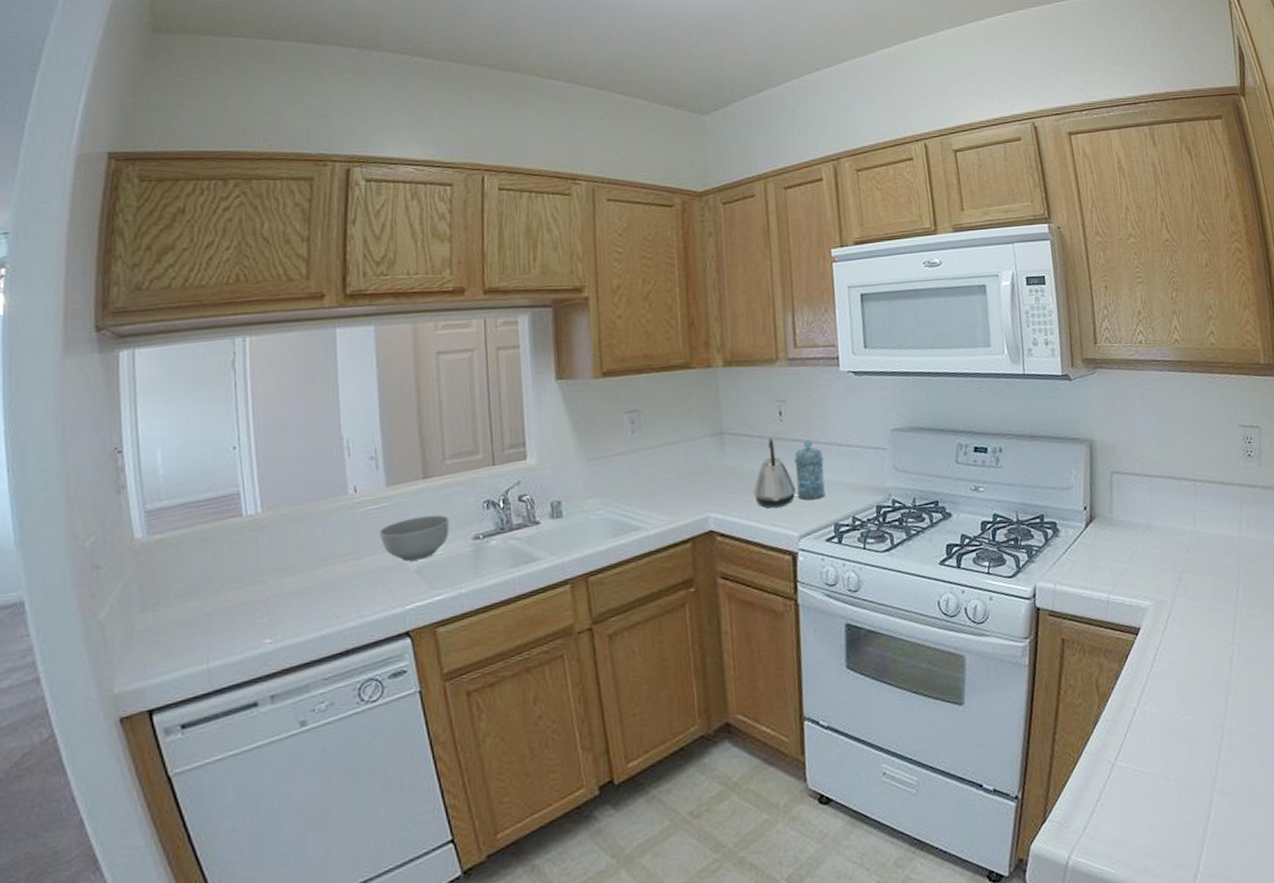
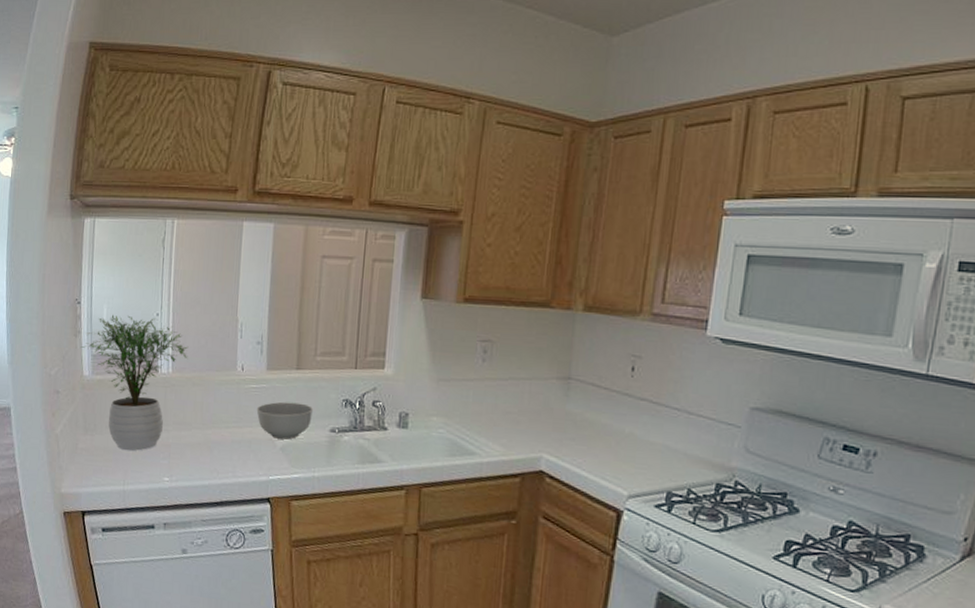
potted plant: none [128,452,282,619] -> present [81,314,189,451]
kettle: present [752,437,796,509] -> none [589,392,634,463]
canister: present [793,439,826,501] -> none [634,401,670,464]

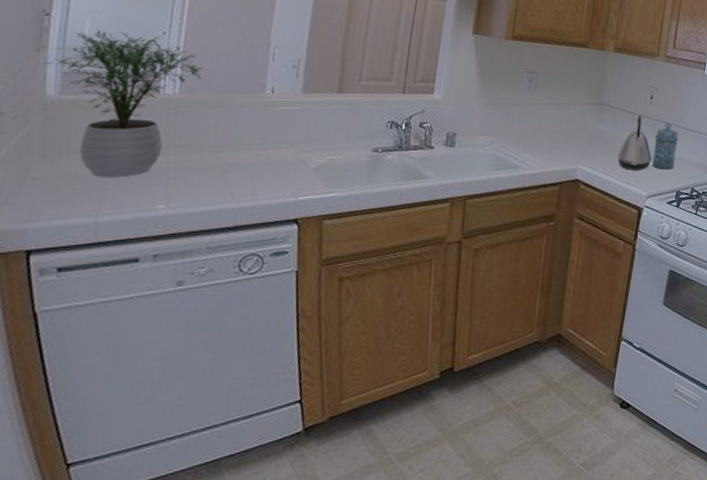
bowl: present [256,401,314,440] -> none [287,123,355,160]
kettle: none [589,392,634,463] -> present [617,115,652,171]
canister: none [634,401,670,464] -> present [652,122,679,170]

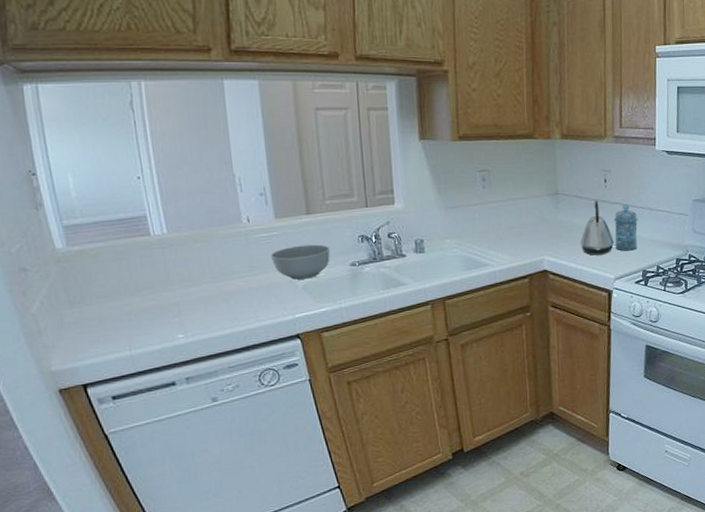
potted plant: present [45,29,205,178] -> none [46,181,184,317]
bowl: none [287,123,355,160] -> present [270,244,331,280]

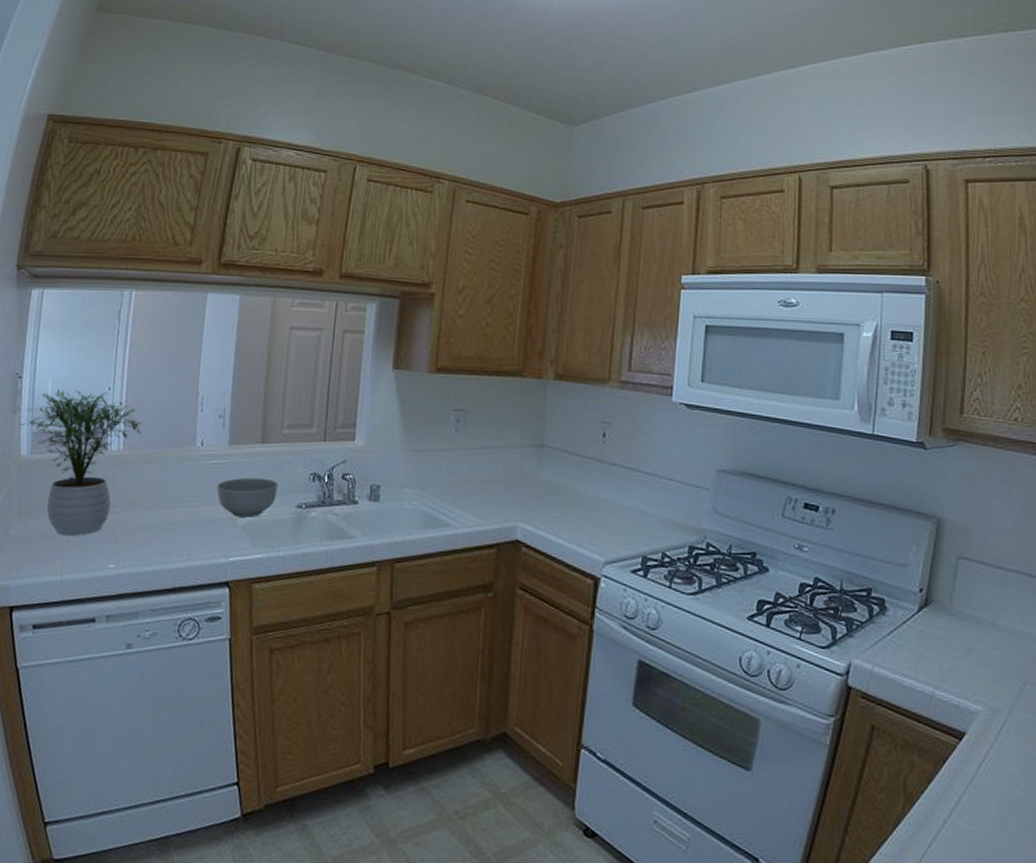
potted plant: none [46,181,184,317] -> present [20,389,143,537]
kettle: present [579,200,614,256] -> none [564,458,608,529]
canister: present [614,203,638,251] -> none [609,466,642,529]

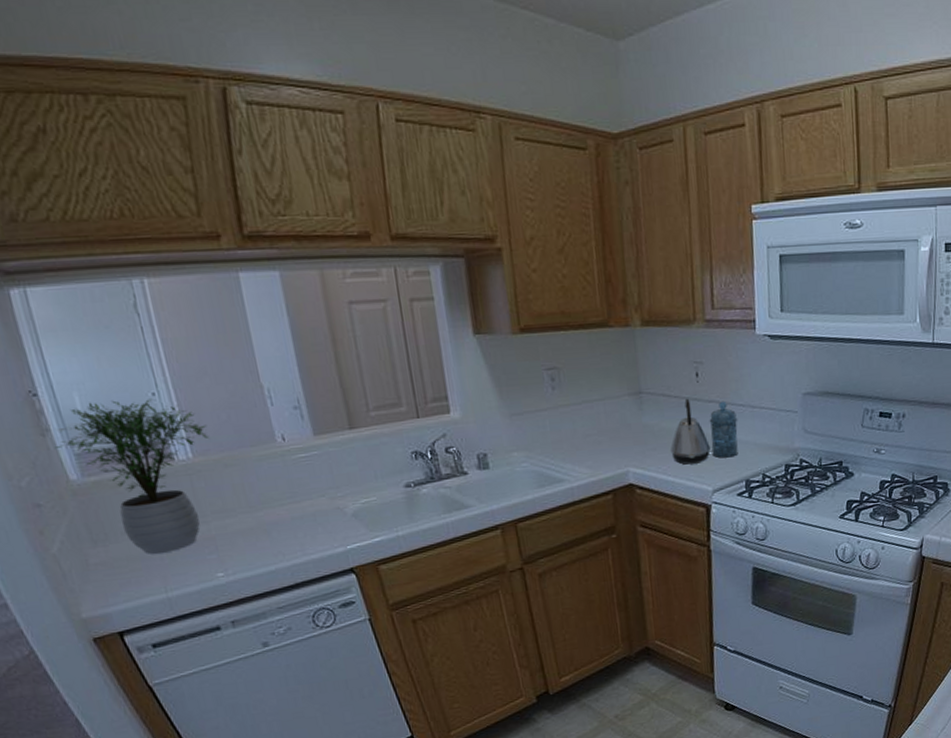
bowl: present [216,477,279,518] -> none [312,463,382,506]
kettle: none [564,458,608,529] -> present [670,398,710,465]
canister: none [609,466,642,529] -> present [709,401,738,458]

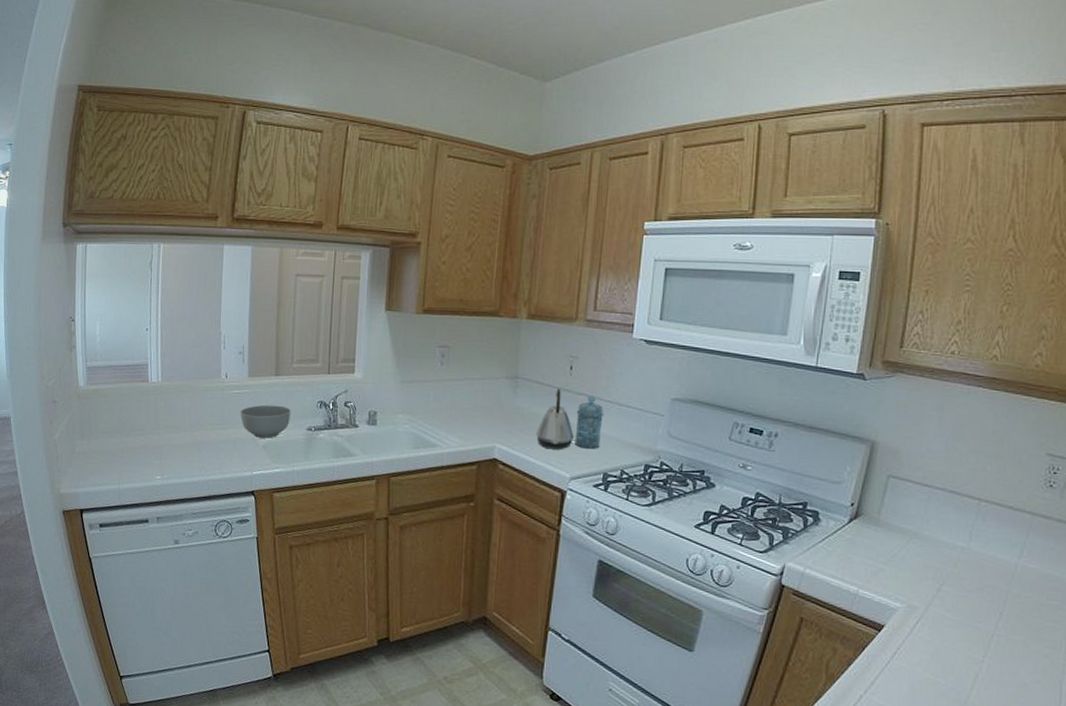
potted plant: present [54,399,210,555] -> none [76,330,176,453]
bowl: none [312,463,382,506] -> present [240,405,292,438]

